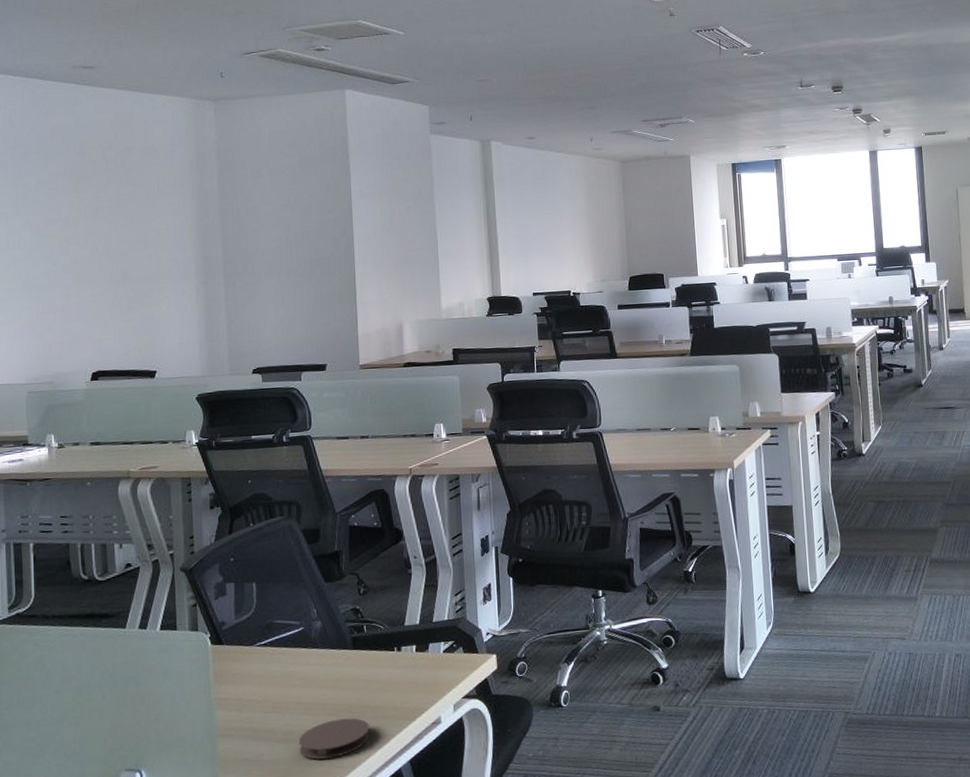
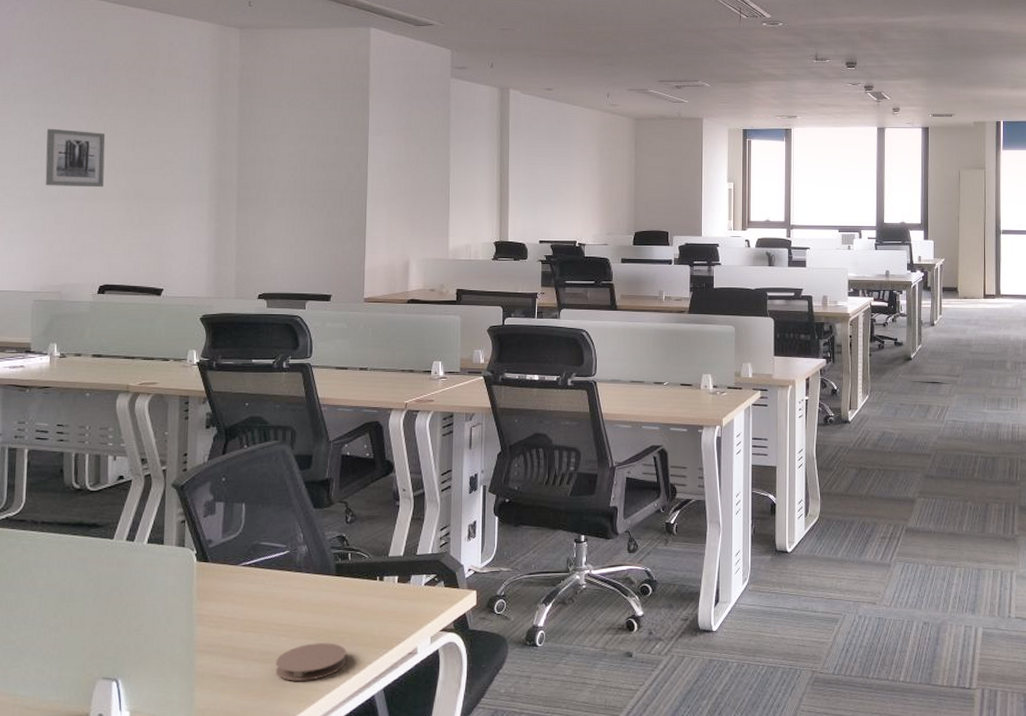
wall art: none [28,216,88,276] -> present [45,128,106,188]

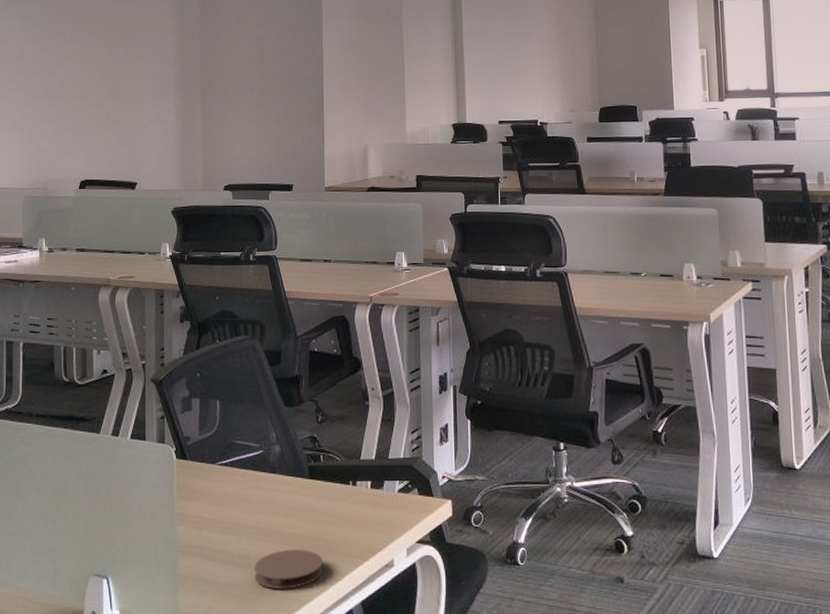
wall art: present [45,128,106,188] -> none [31,30,82,86]

